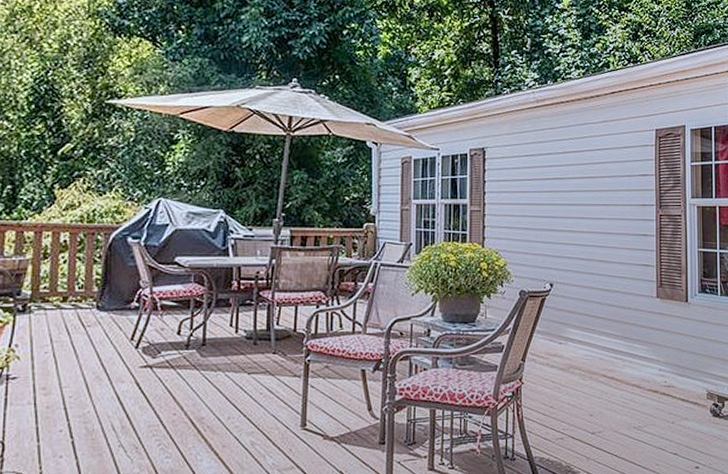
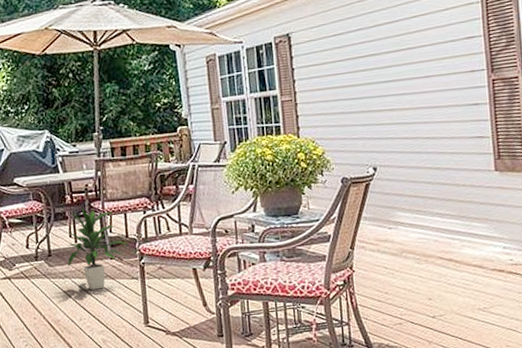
indoor plant: none [222,295,294,386] -> present [66,207,127,290]

